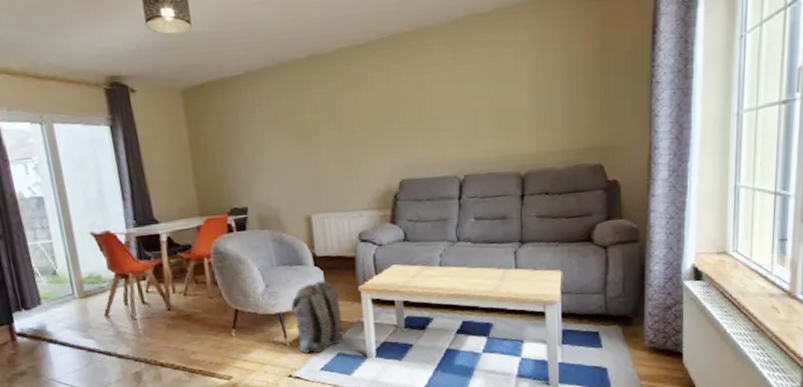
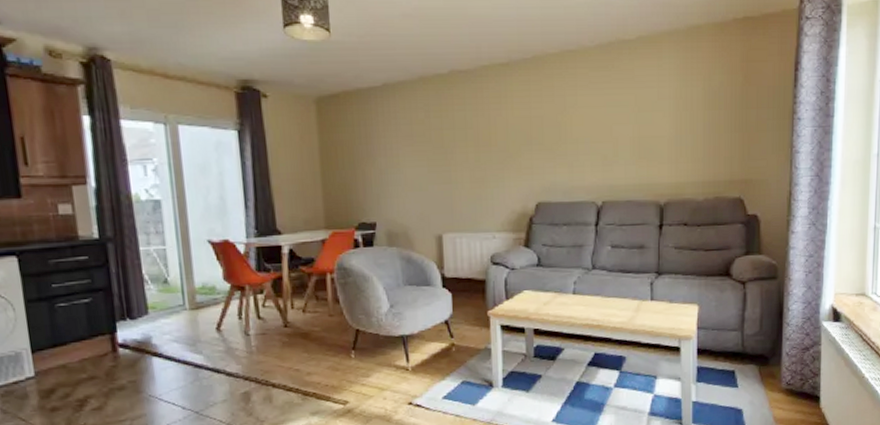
backpack: present [291,280,347,354] -> none [416,303,474,380]

